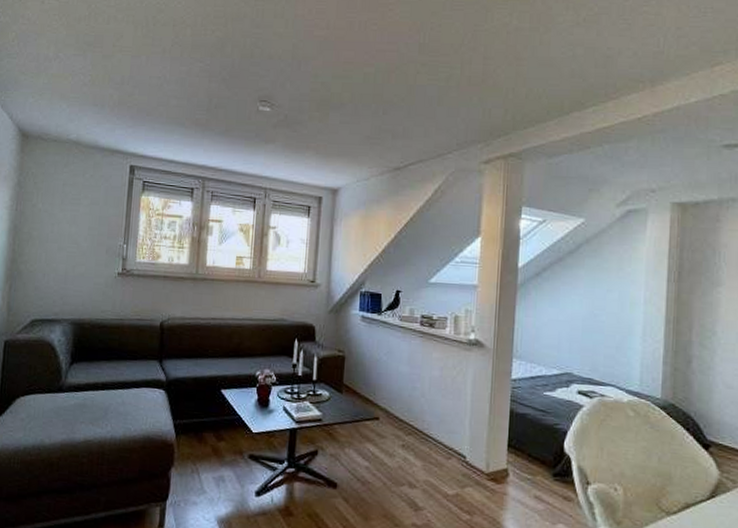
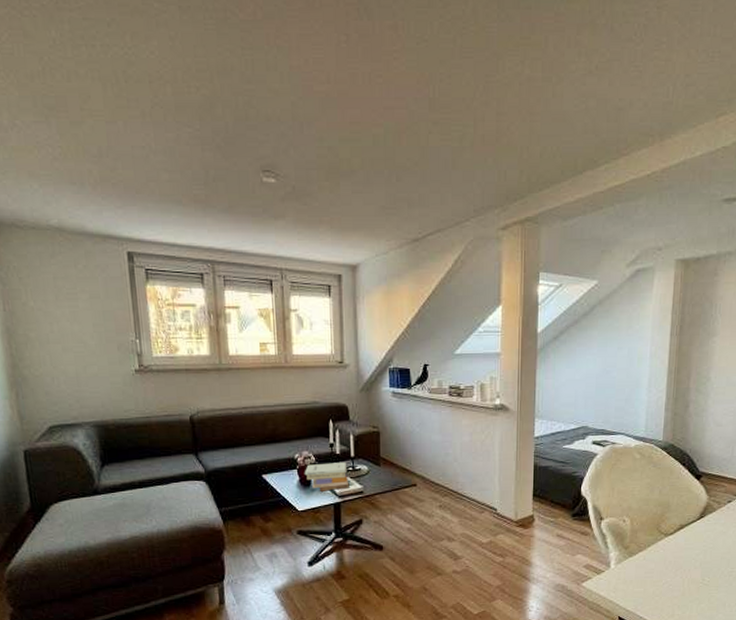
books: none [263,384,308,415] -> present [304,462,349,491]

